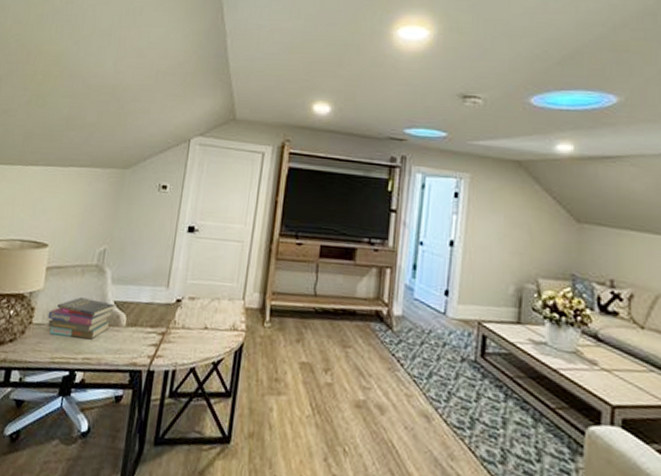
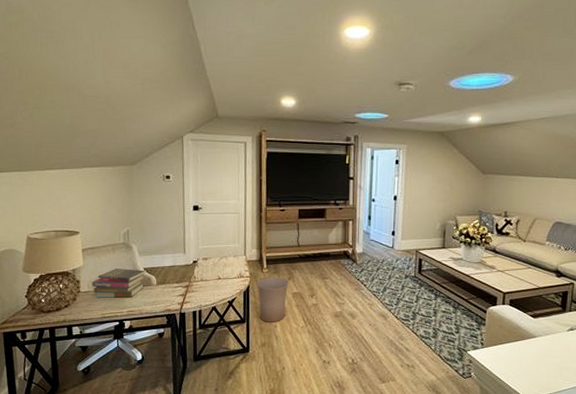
waste bin: none [251,334,297,404] -> present [257,276,289,322]

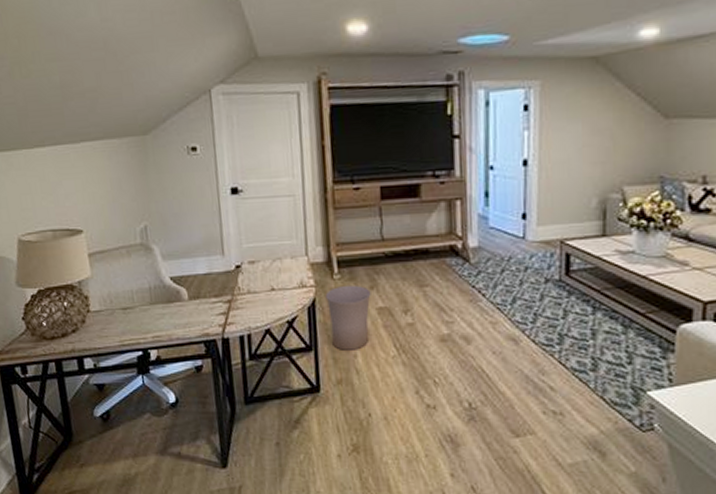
books: present [92,269,146,298] -> none [104,278,174,319]

